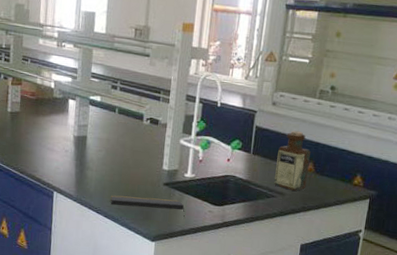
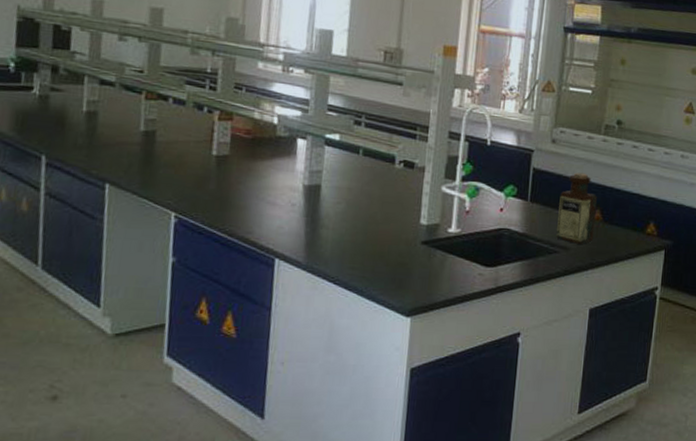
notepad: present [110,195,185,219] -> none [352,259,449,286]

